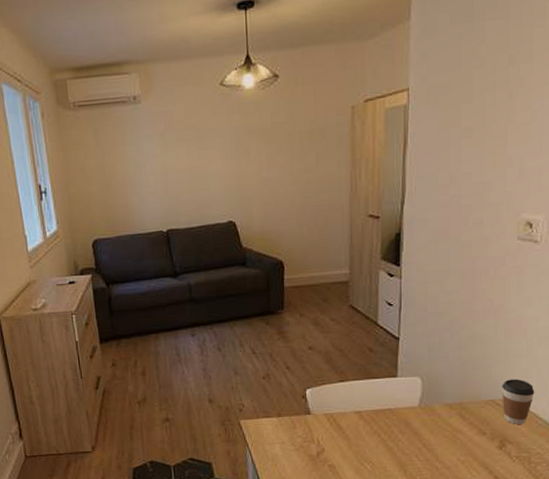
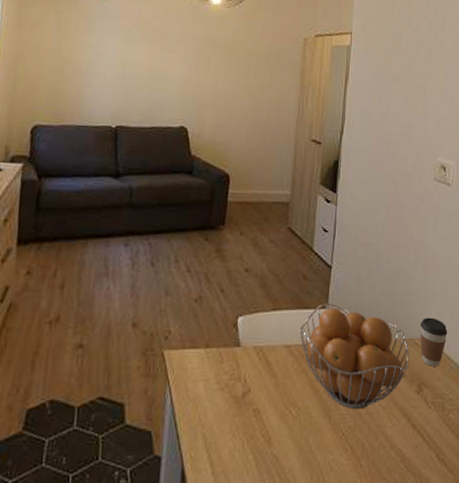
fruit basket: none [368,371,489,464] -> present [299,302,409,410]

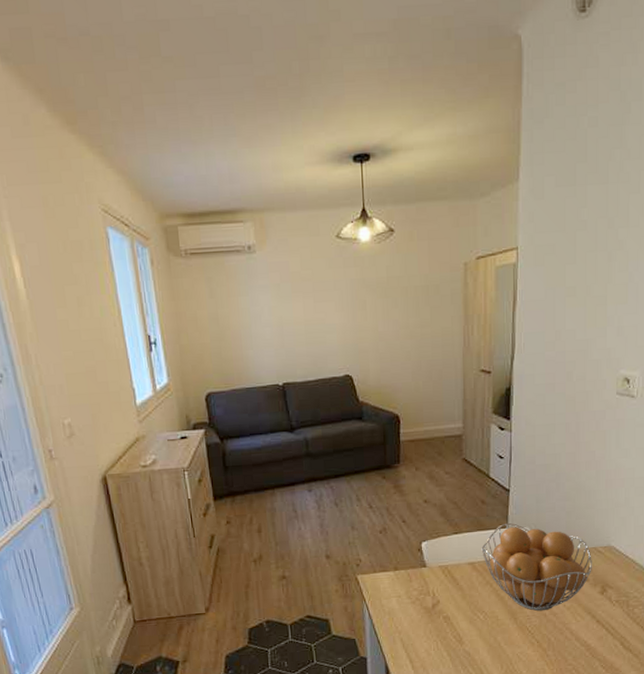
coffee cup: present [420,317,448,367] -> none [603,527,632,570]

